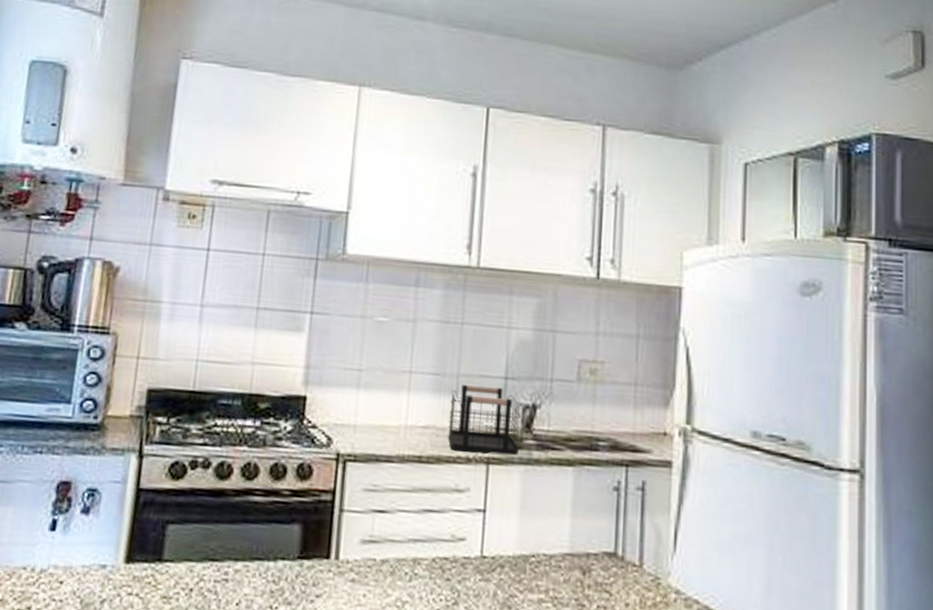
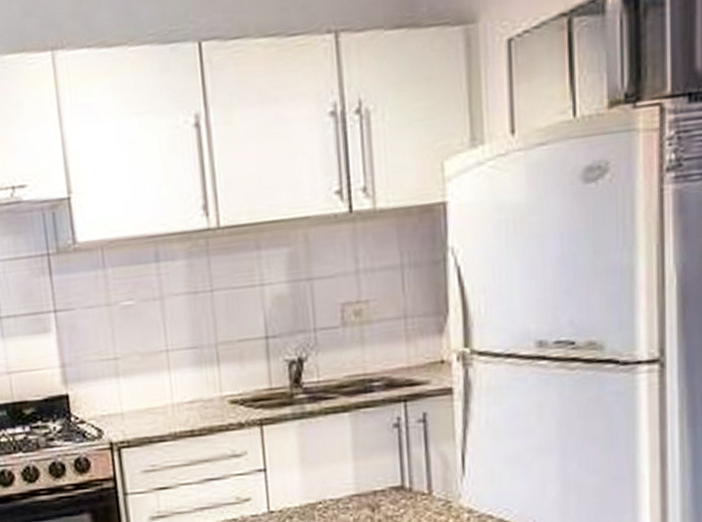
dish rack: present [448,384,521,456] -> none [212,347,291,419]

